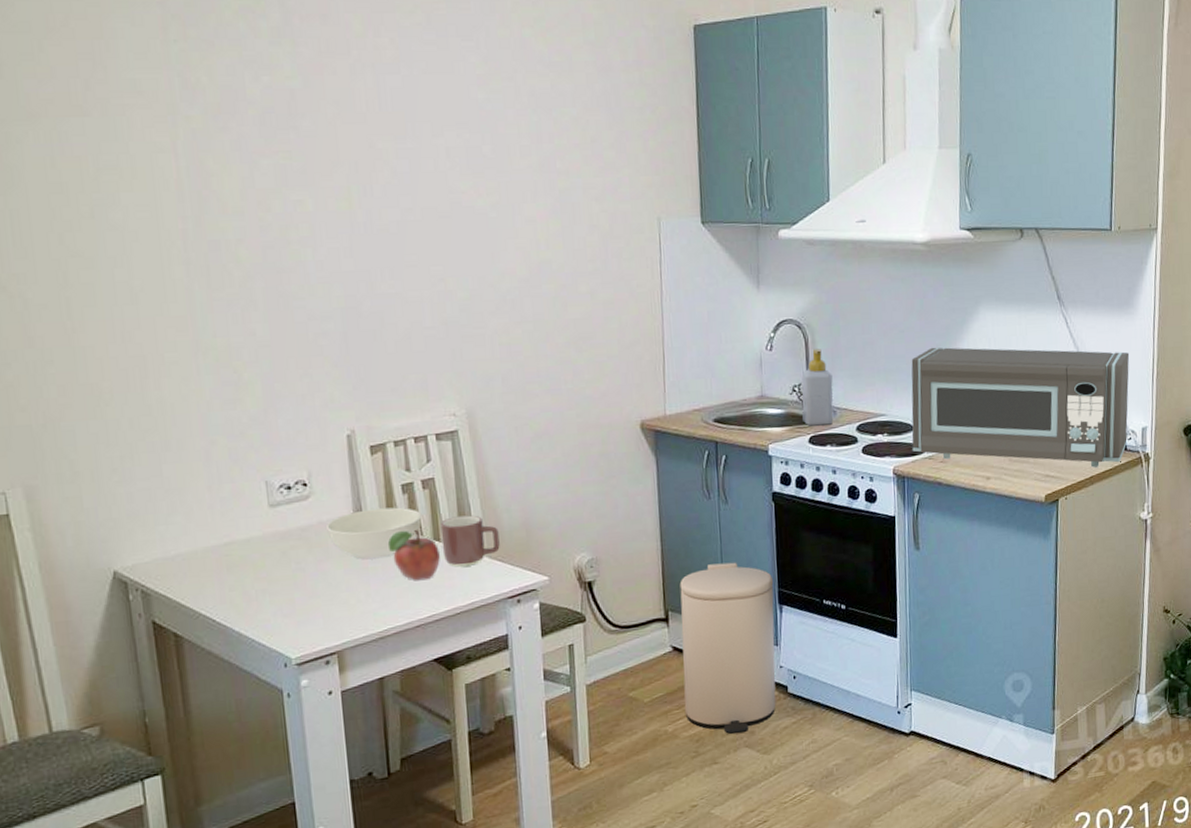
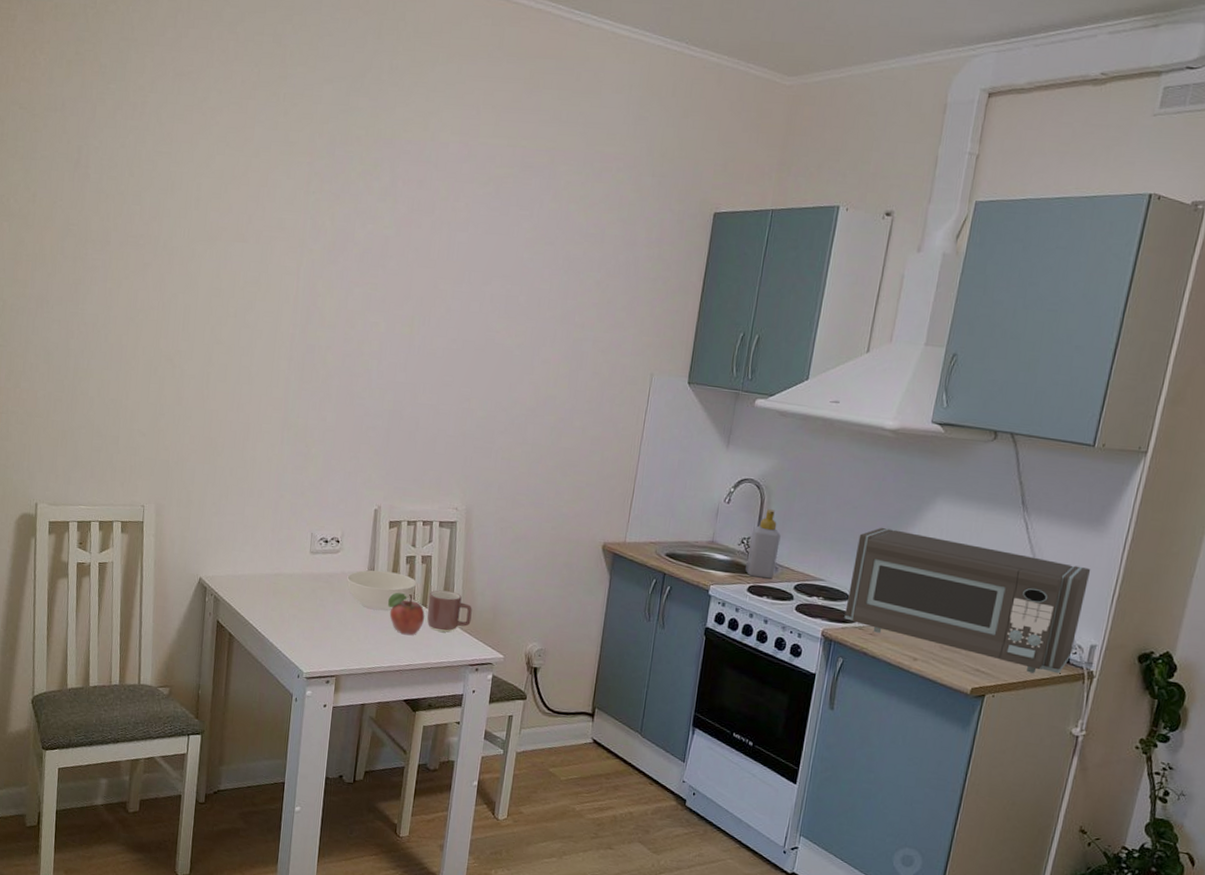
pedal bin: present [679,562,776,735] -> none [593,677,692,830]

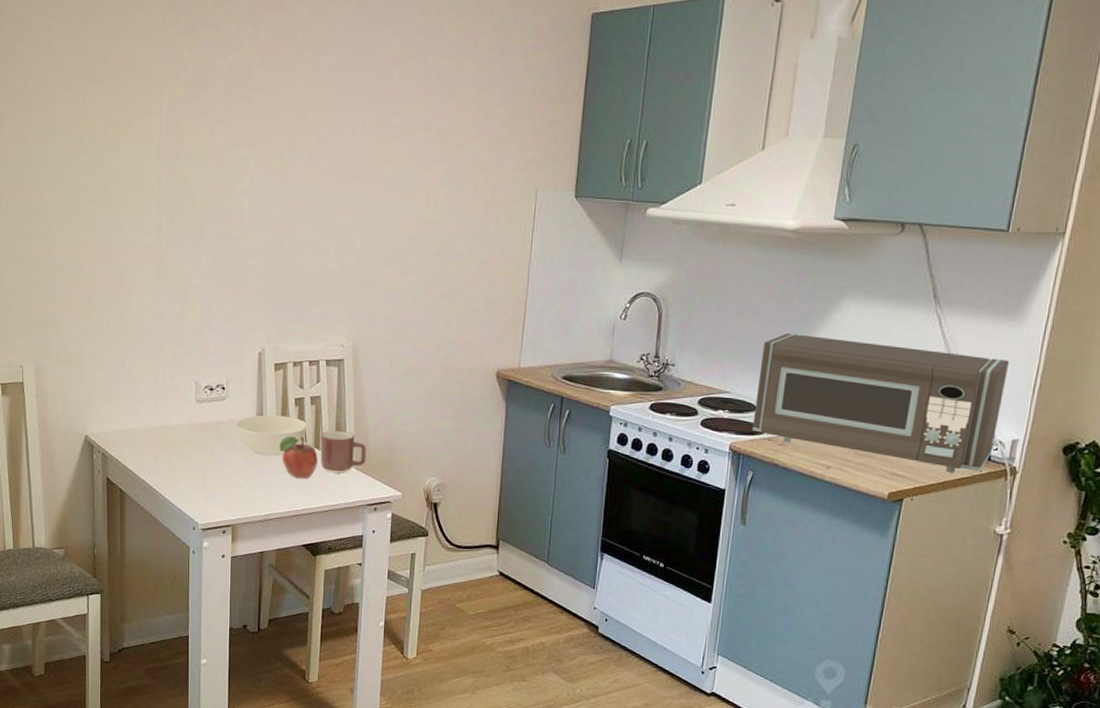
soap bottle: present [745,509,781,579] -> none [646,322,681,395]

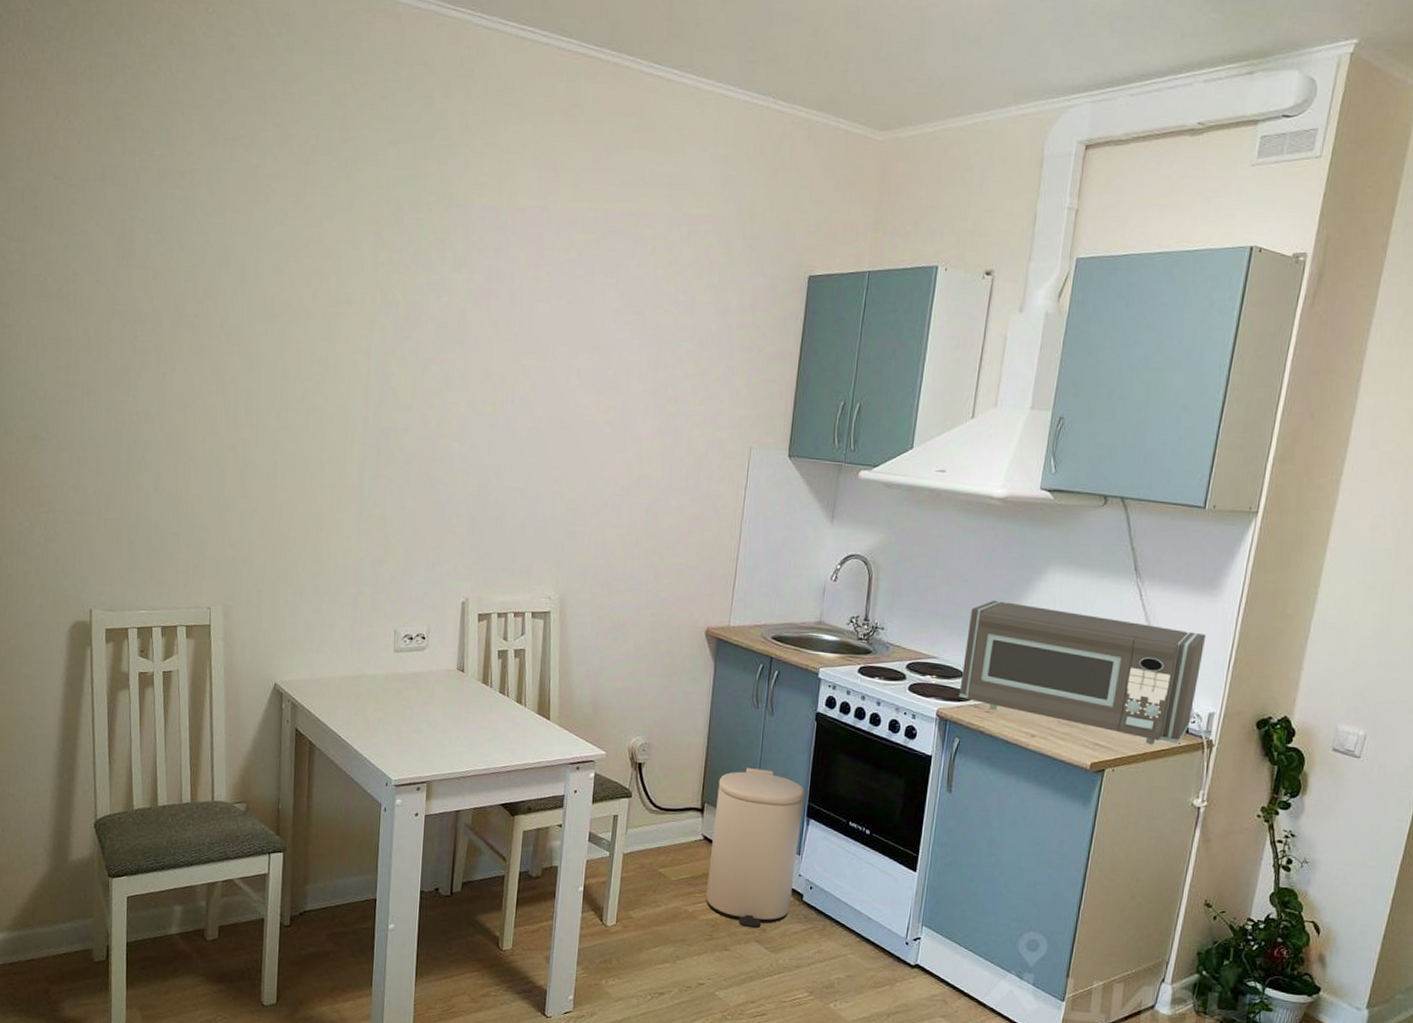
bowl: present [234,415,308,456] -> none [434,666,511,710]
fruit: present [279,435,318,479] -> none [479,689,520,735]
mug: present [320,430,366,473] -> none [522,685,571,730]
pedal bin: none [502,505,599,660] -> present [705,768,805,929]

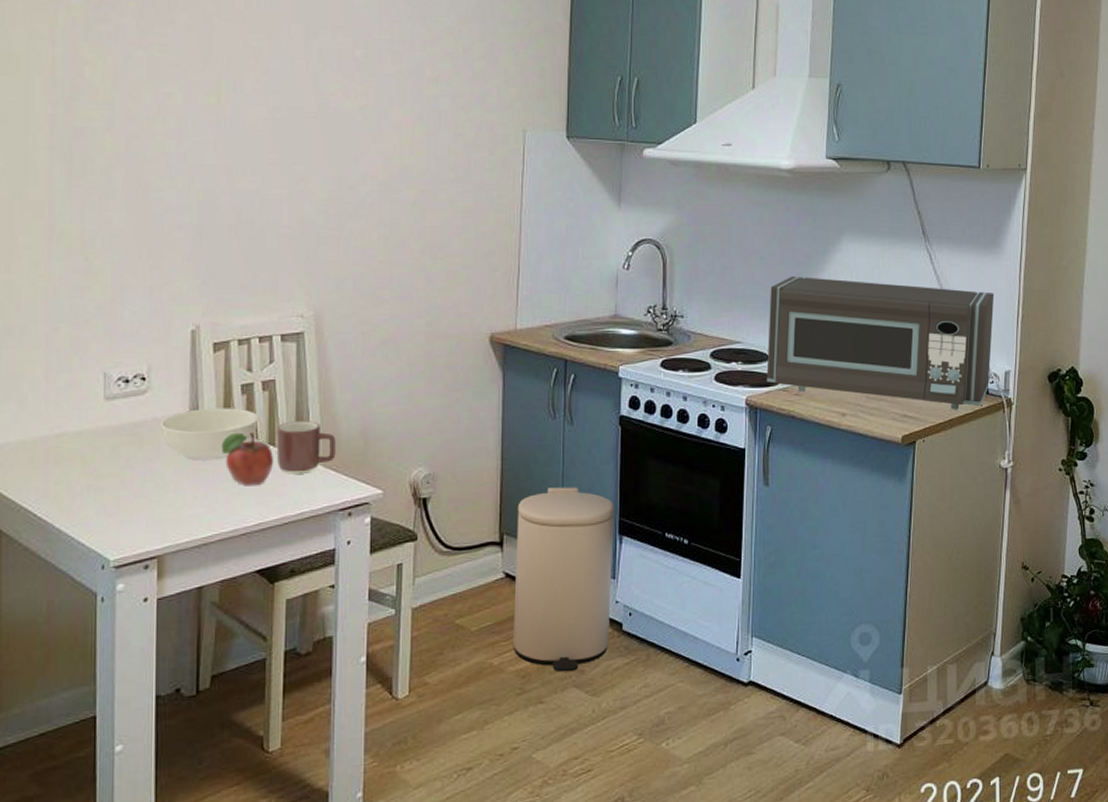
bowl: none [434,666,511,710] -> present [159,408,259,461]
fruit: none [479,689,520,735] -> present [221,431,273,486]
mug: none [522,685,571,730] -> present [276,421,336,474]

